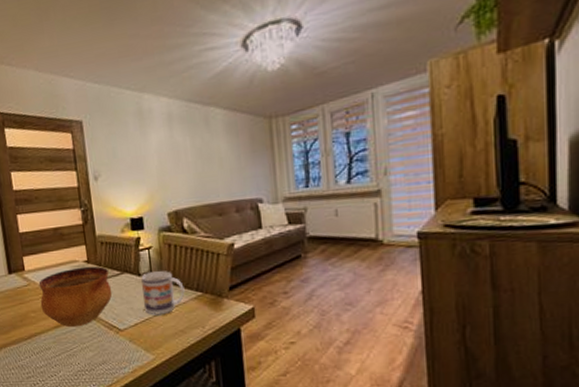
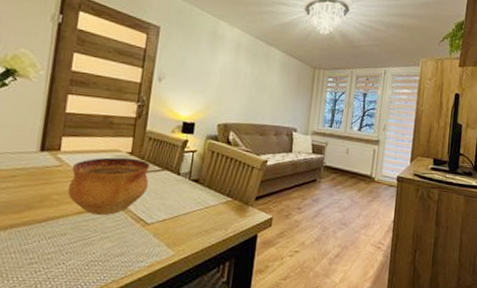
mug: present [141,271,185,316] -> none [175,173,218,214]

